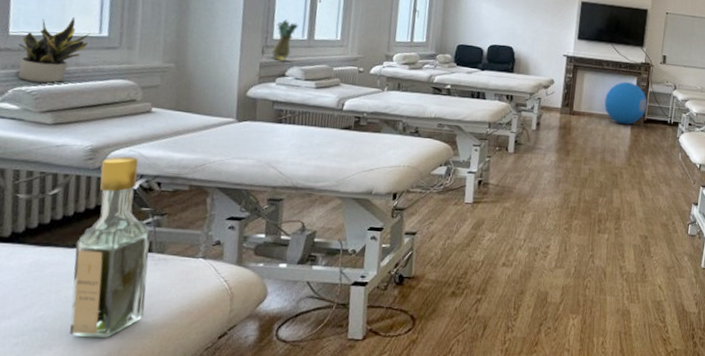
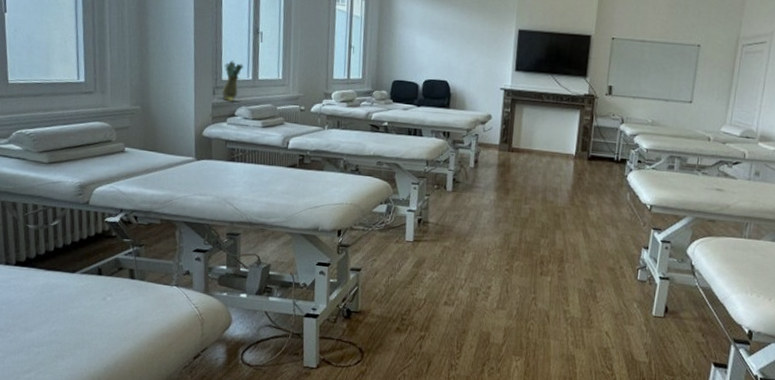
potted plant: present [17,16,90,83] -> none [16,64,71,126]
bottle: present [69,156,151,338] -> none [75,192,133,352]
exercise ball: present [604,82,647,125] -> none [545,116,592,162]

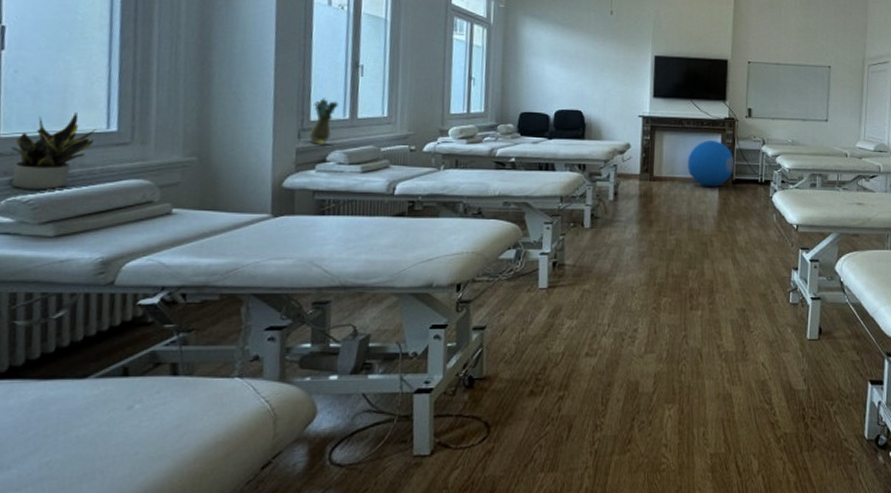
potted plant: none [16,64,71,126] -> present [11,111,97,190]
exercise ball: none [545,116,592,162] -> present [687,140,735,188]

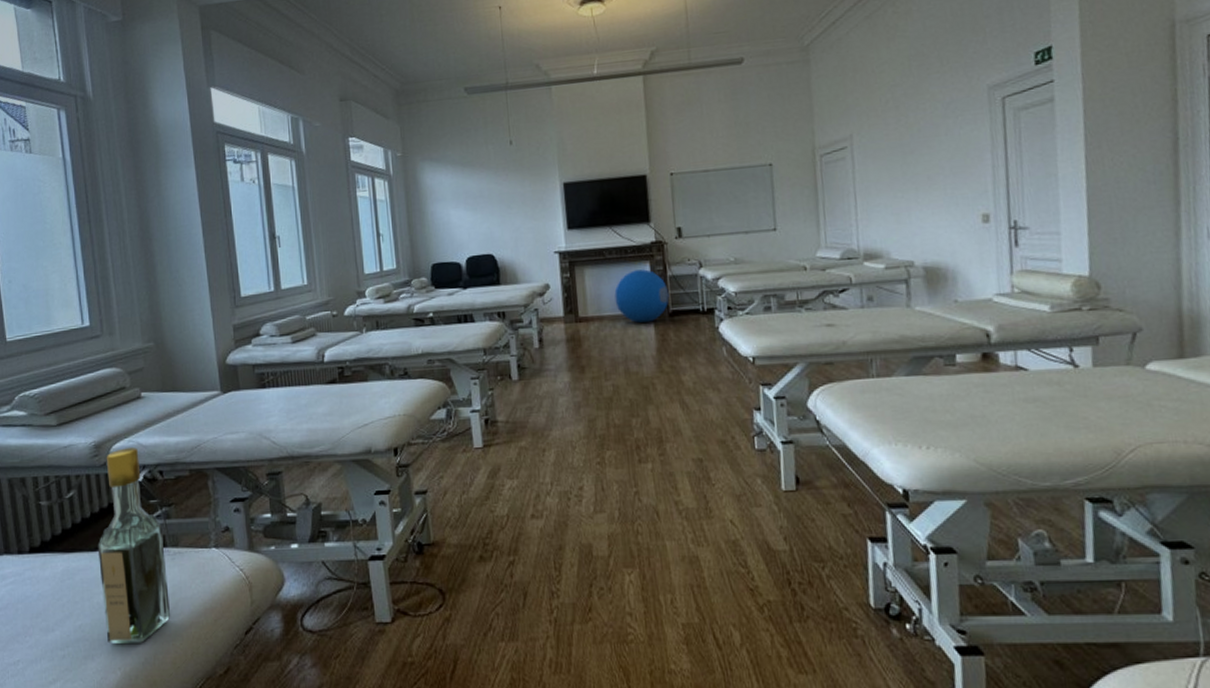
potted plant: present [11,111,97,190] -> none [16,311,74,386]
bottle: none [82,267,176,482] -> present [97,448,171,644]
vase: present [309,98,340,145] -> none [241,273,264,320]

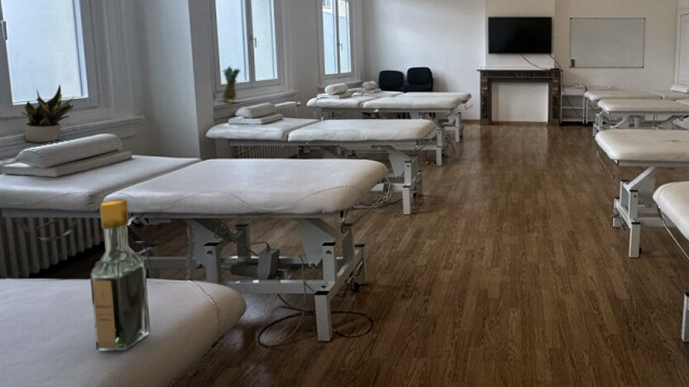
potted plant: none [16,311,74,386] -> present [21,84,75,143]
vase: none [241,273,264,320] -> present [222,66,241,103]
exercise ball: present [614,269,670,324] -> none [520,89,561,130]

